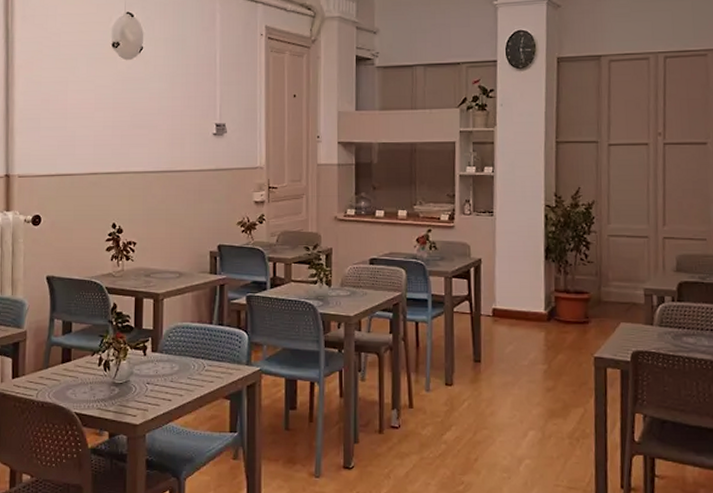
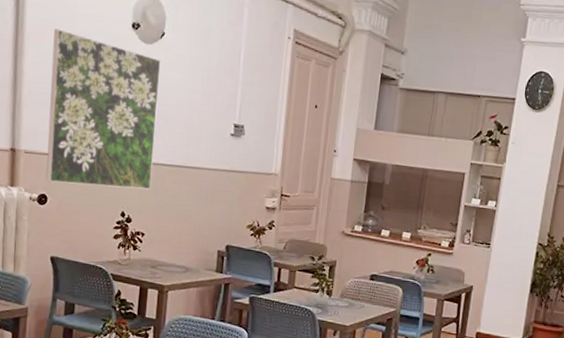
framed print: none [39,58,141,203] -> present [46,28,161,190]

